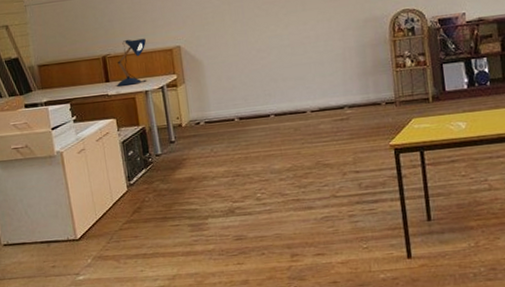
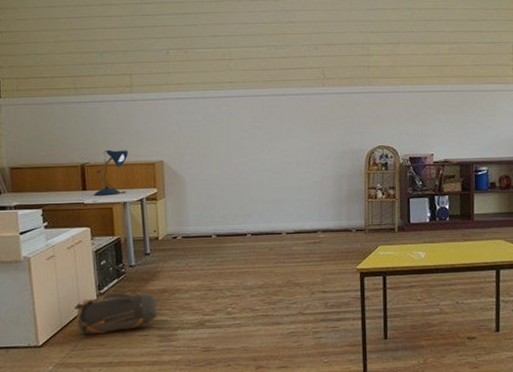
backpack: none [107,180,188,226] -> present [74,291,158,334]

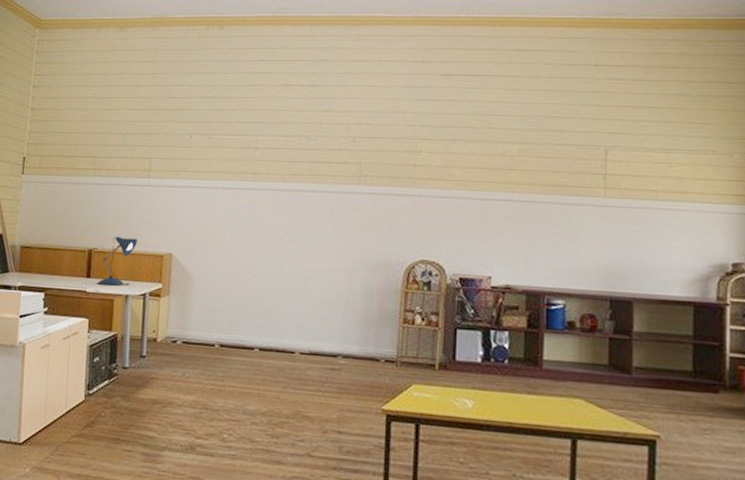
backpack: present [74,291,158,334] -> none [60,394,146,441]

